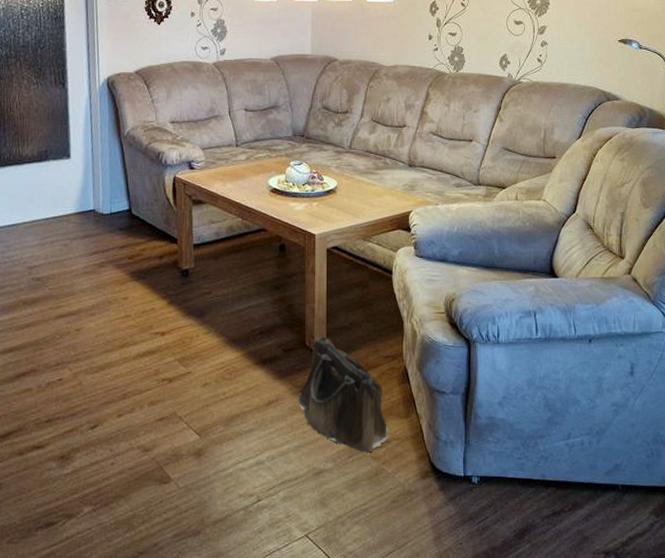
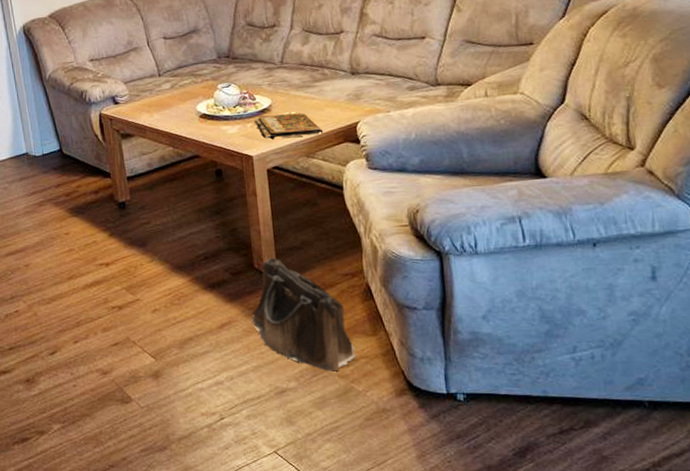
book: none [320,195,380,221] -> present [254,112,324,140]

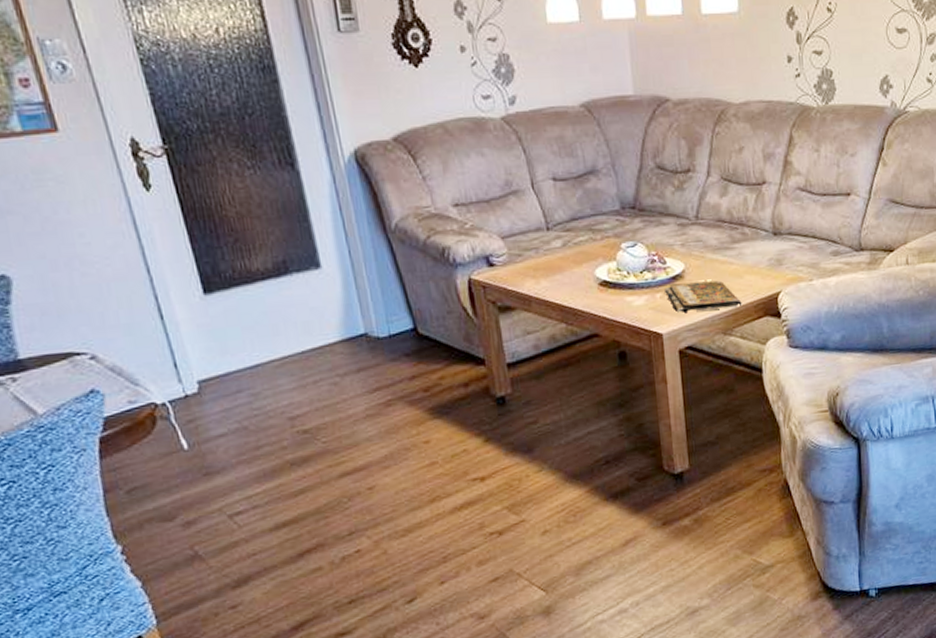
saddlebag: present [251,258,355,371] -> none [660,457,772,582]

